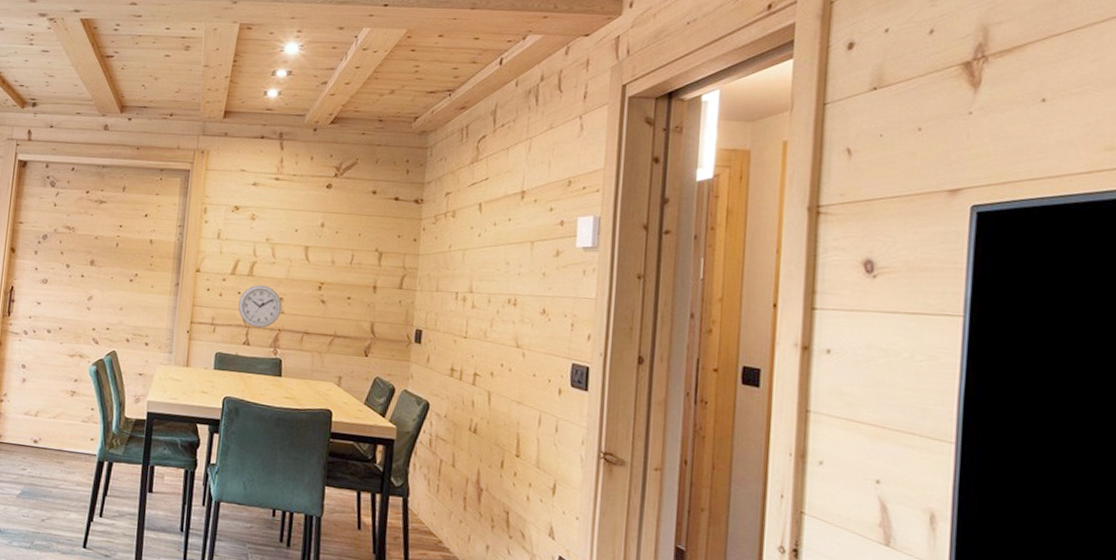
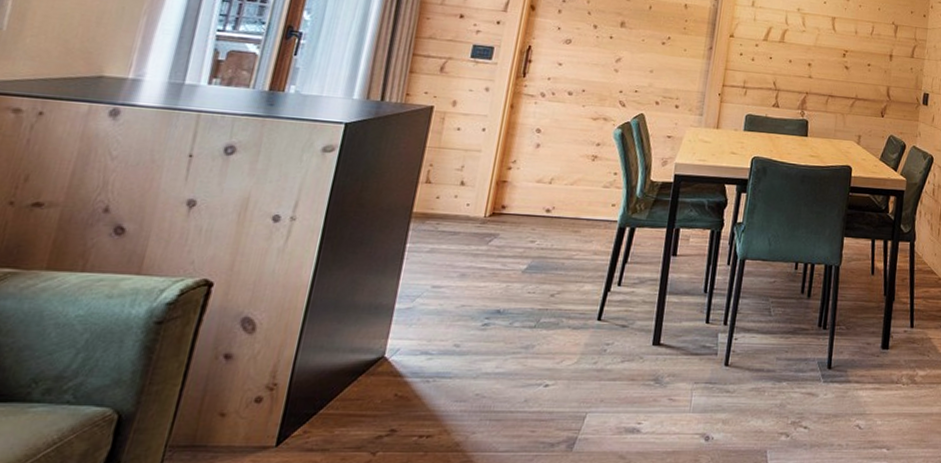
wall clock: present [238,285,282,328] -> none [769,51,810,91]

